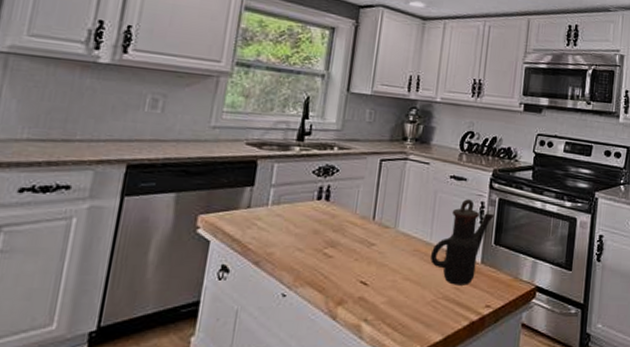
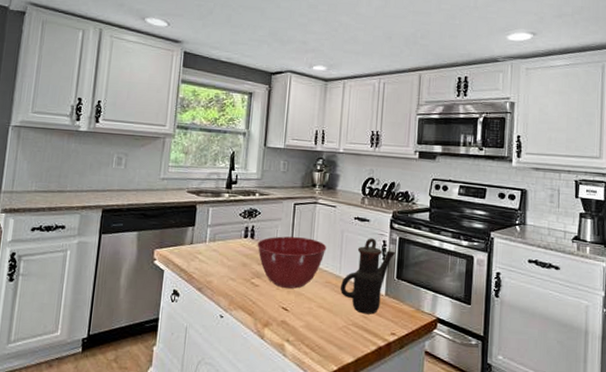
mixing bowl: none [332,197,417,259] -> present [257,236,327,289]

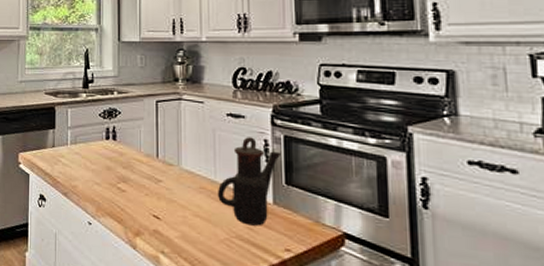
mixing bowl: present [257,236,327,289] -> none [120,137,197,195]

